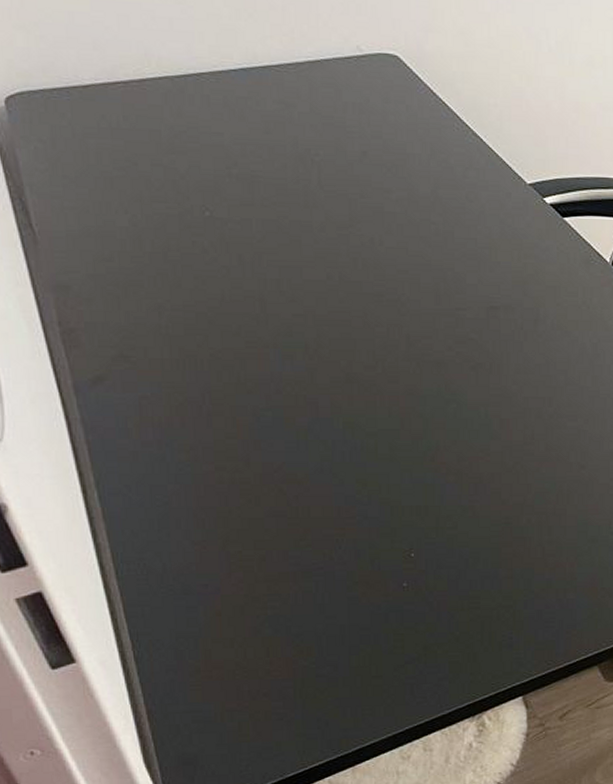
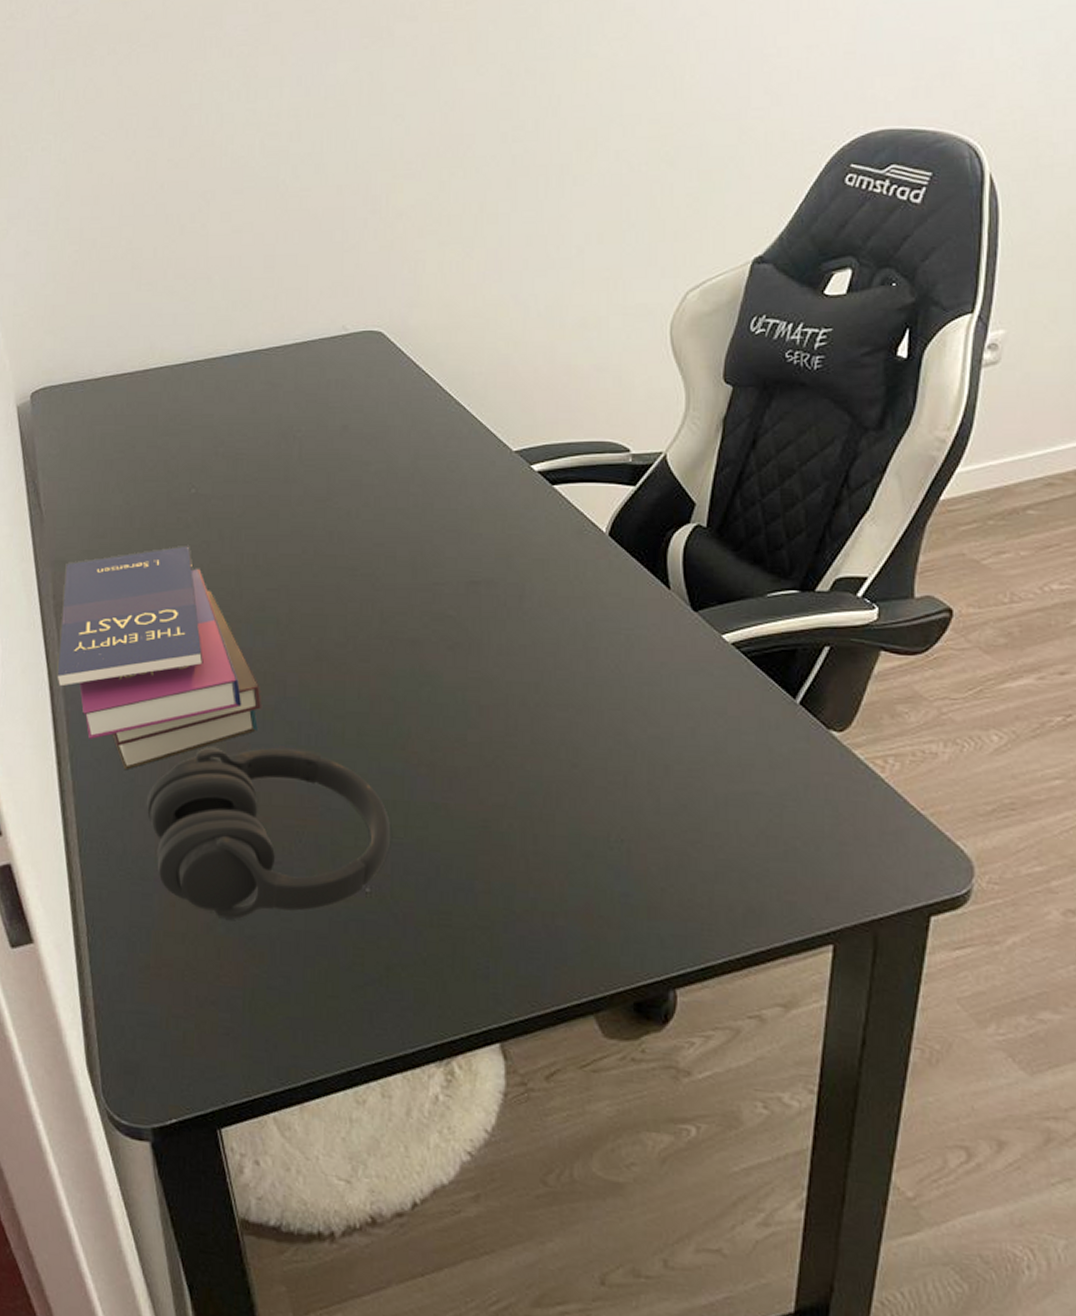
books: none [70,271,294,494] -> present [57,546,261,770]
headphones: none [183,466,425,621] -> present [146,747,391,919]

